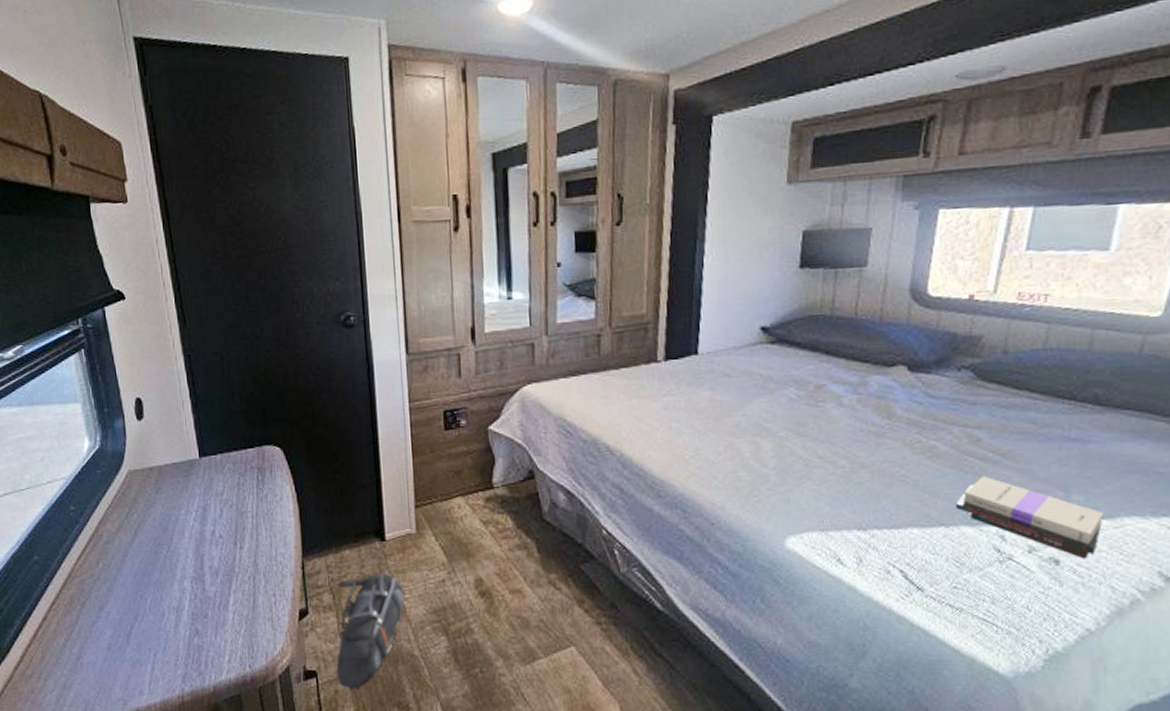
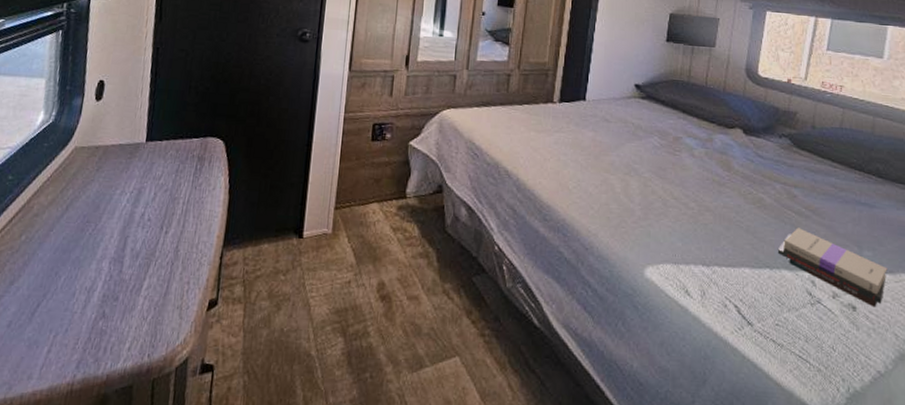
backpack: present [336,567,405,689] -> none [232,263,312,388]

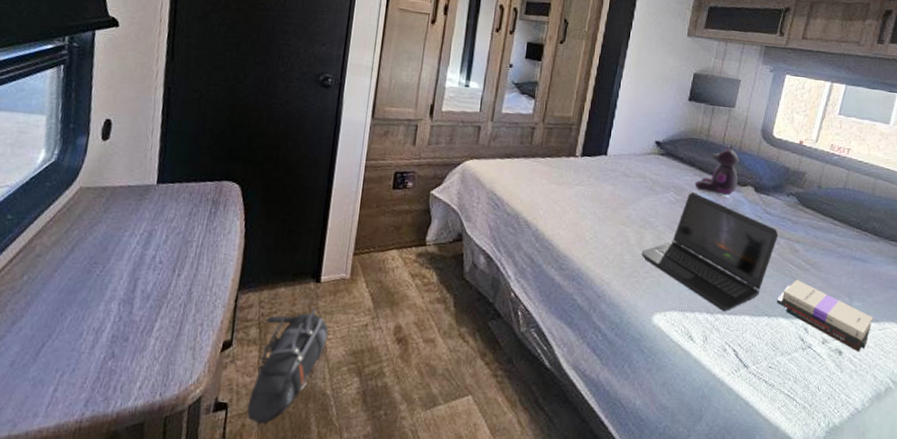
backpack: none [232,263,312,388] -> present [247,307,328,424]
laptop computer: none [628,136,774,263] -> present [641,192,779,311]
stuffed animal: none [679,85,724,139] -> present [694,144,739,196]

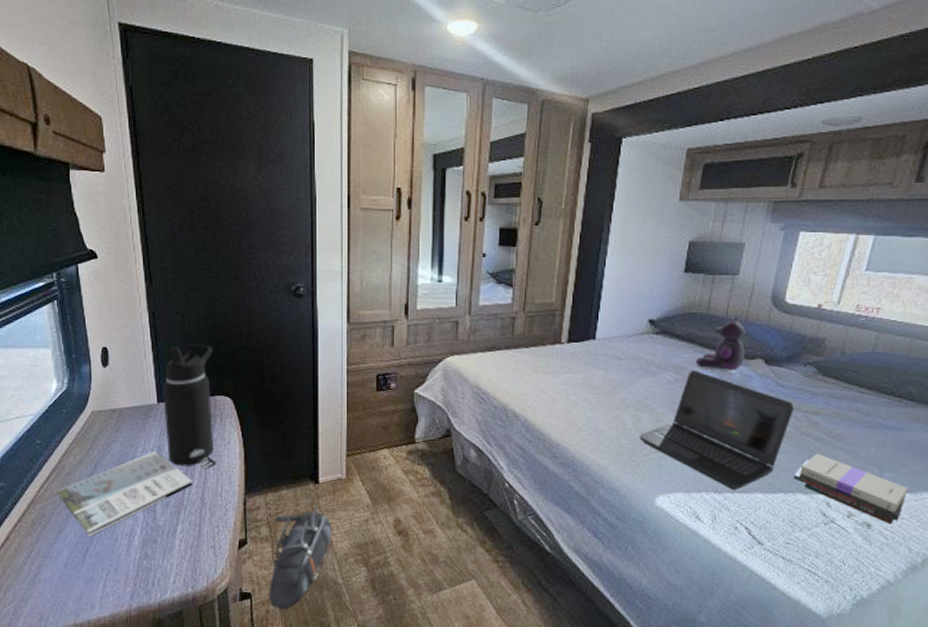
magazine: none [19,236,212,330] -> present [56,451,216,536]
water bottle: none [158,124,228,255] -> present [162,343,215,466]

